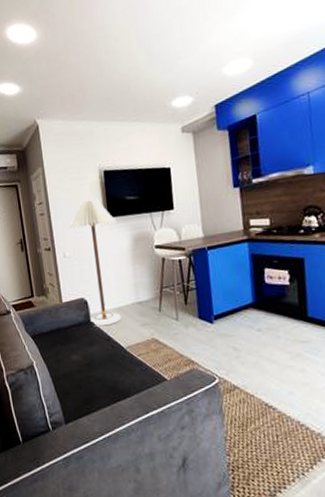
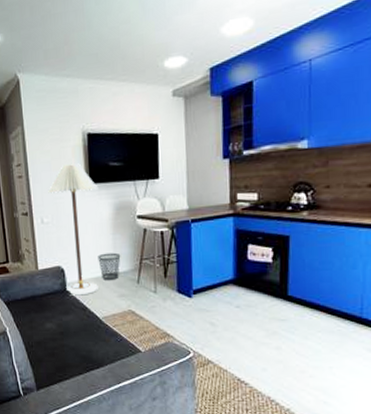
wastebasket: none [119,282,142,310] -> present [98,252,121,280]

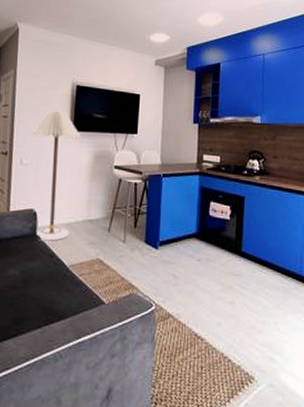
wastebasket: present [98,252,121,280] -> none [72,199,95,227]

